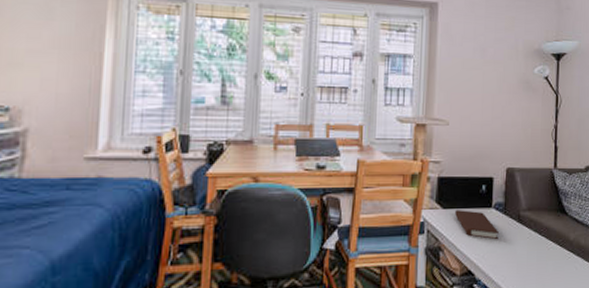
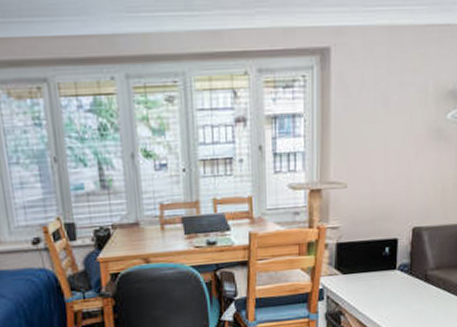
book: present [455,210,499,240] -> none [356,273,404,301]

